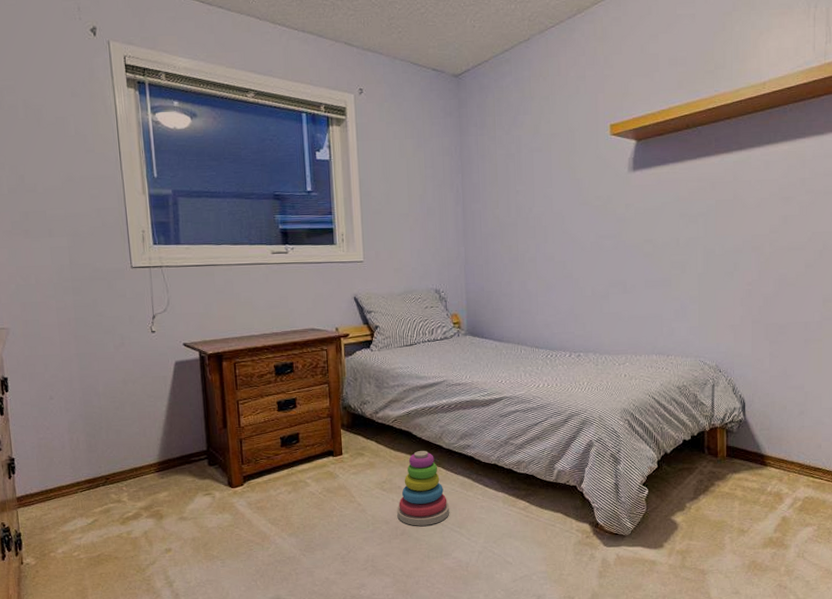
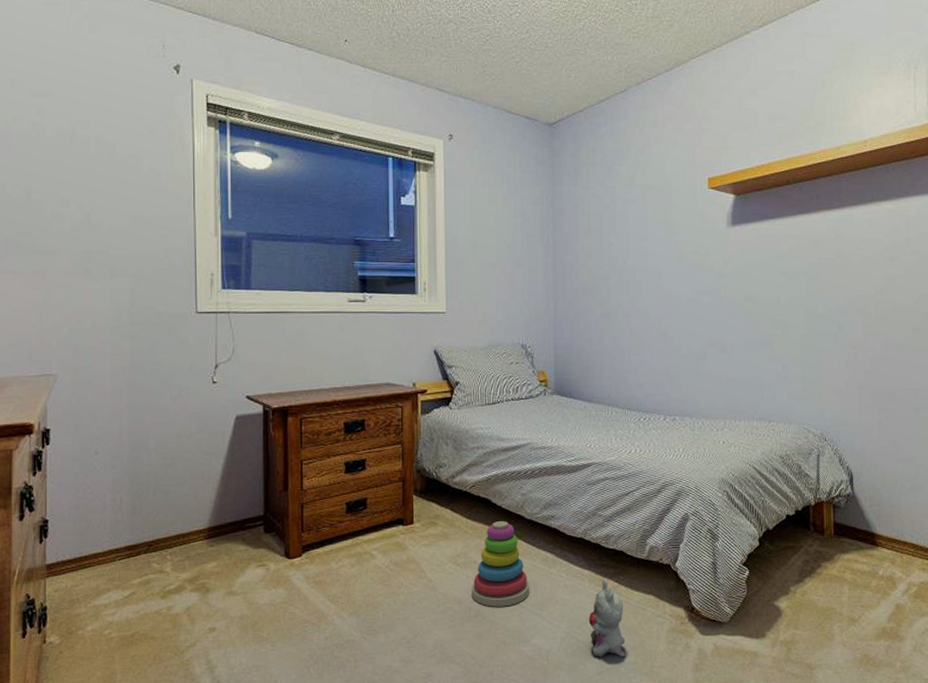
plush toy: none [503,500,537,567] -> present [588,579,626,657]

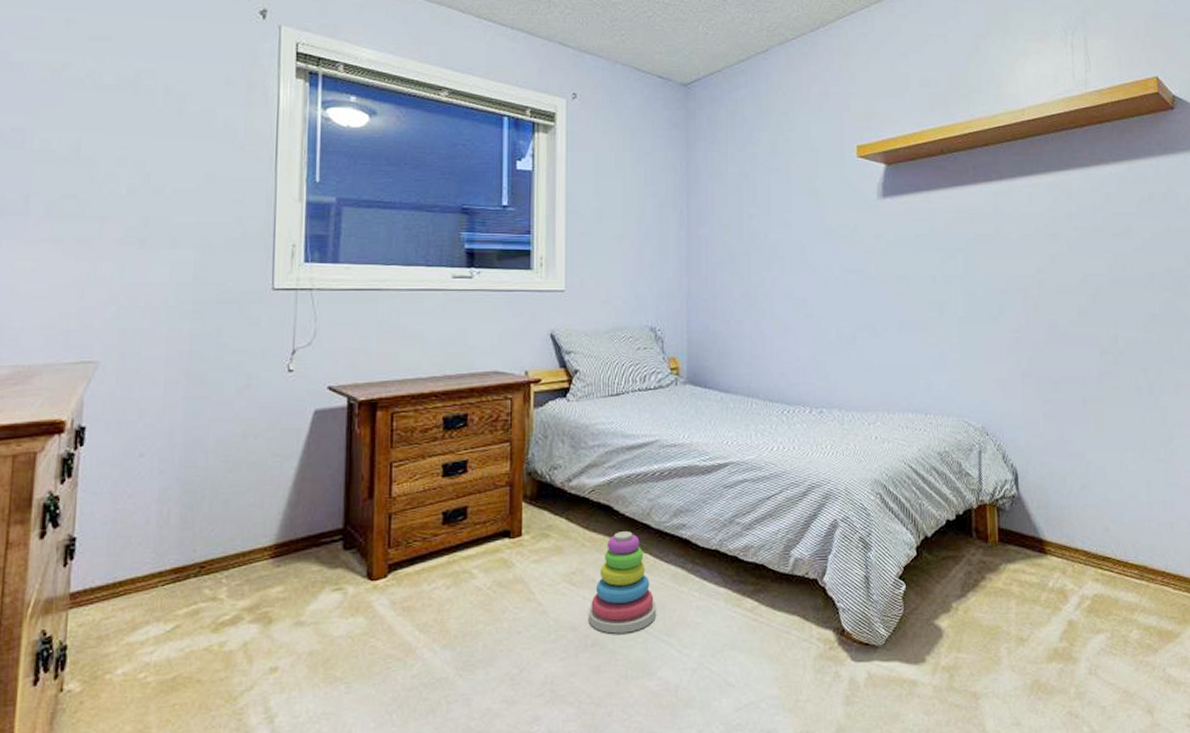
plush toy: present [588,579,626,657] -> none [724,597,767,691]

